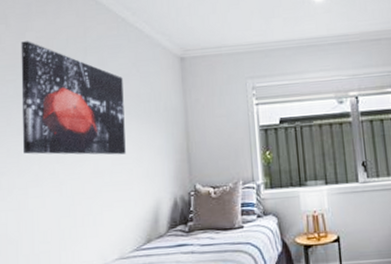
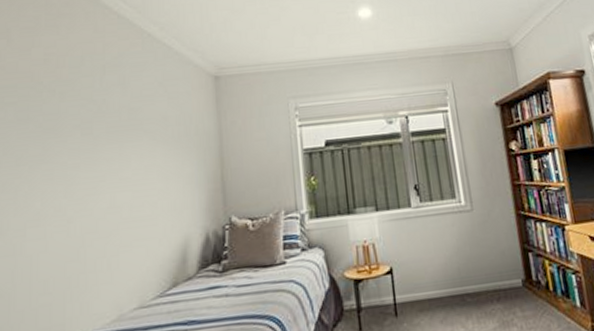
wall art: present [21,41,126,155] -> none [22,58,149,189]

